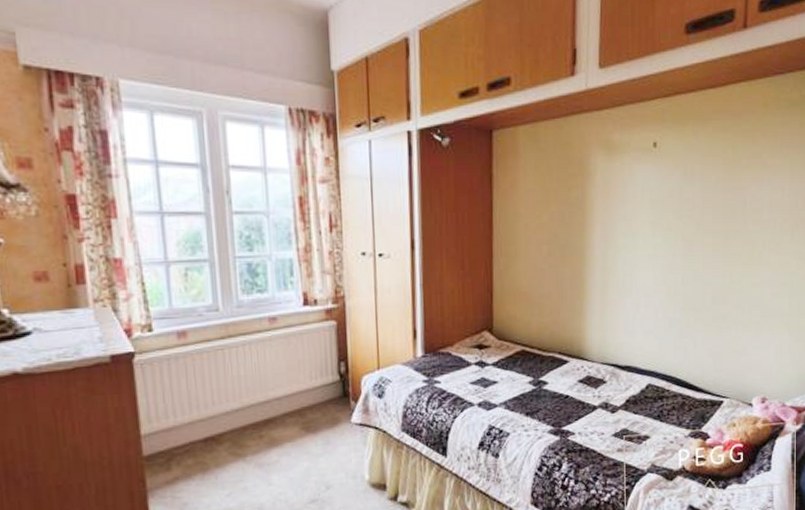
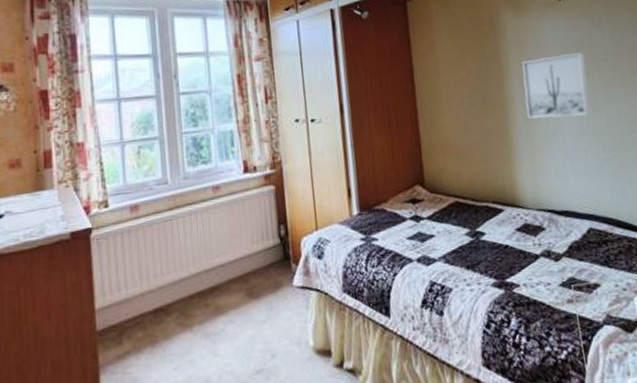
wall art: none [605,205,671,273] -> present [522,52,591,120]

